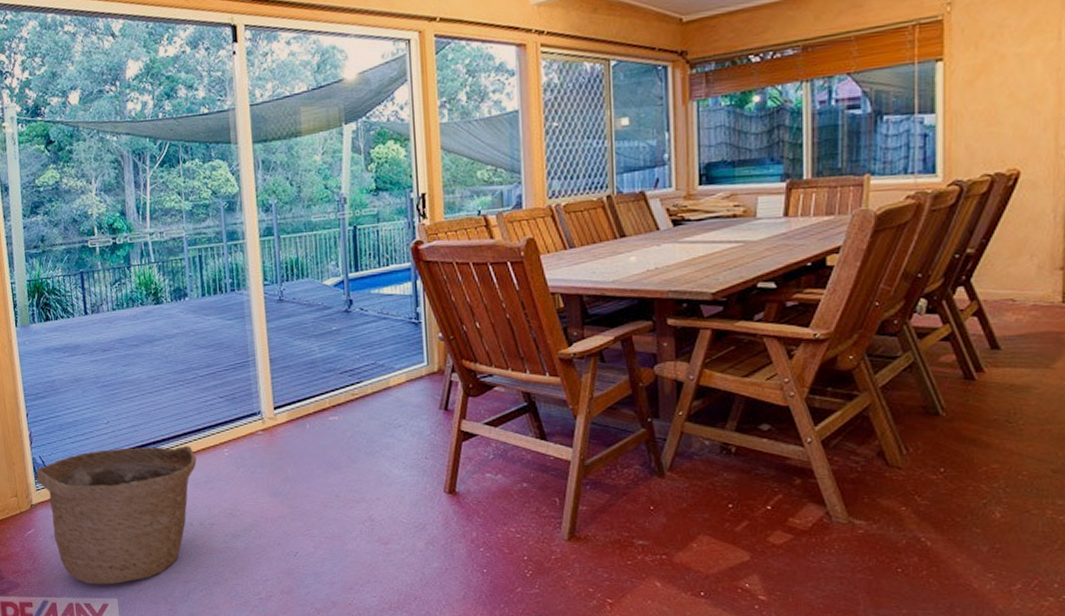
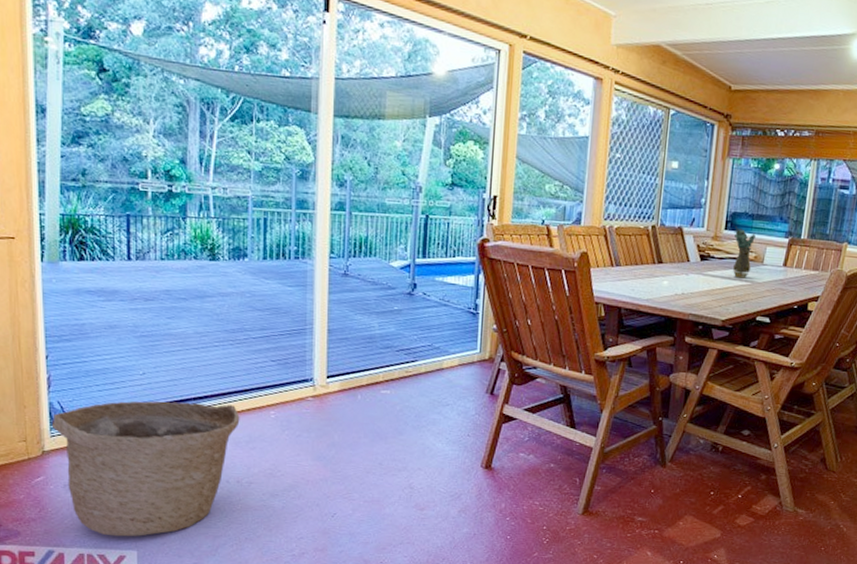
vase: none [711,179,741,240] -> present [733,227,756,279]

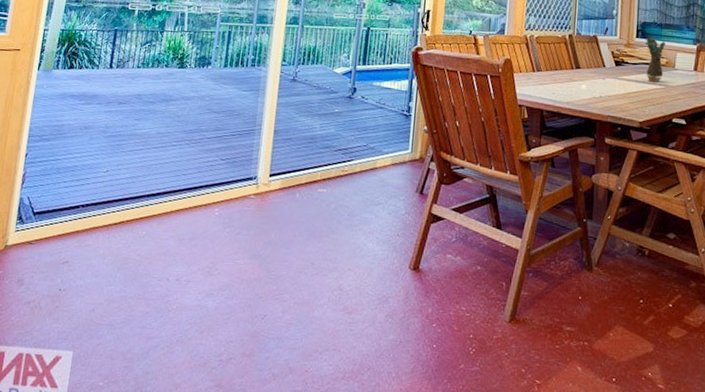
basket: present [51,401,240,537] -> none [18,197,187,336]

